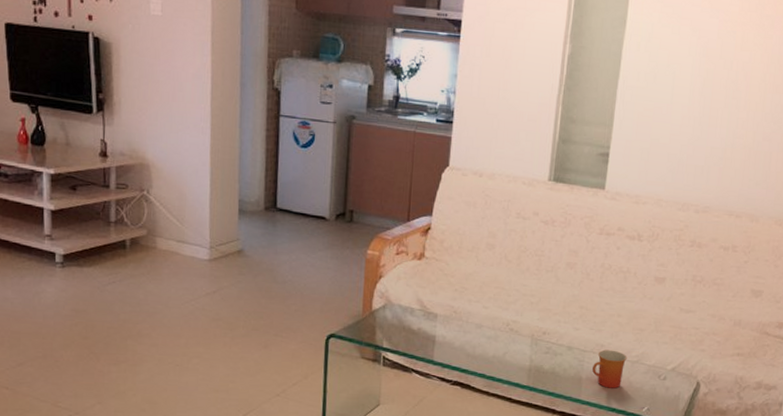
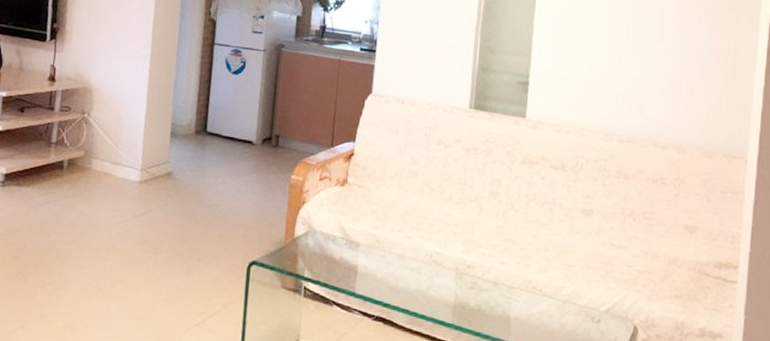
mug: present [592,349,627,389] -> none [521,286,557,331]

